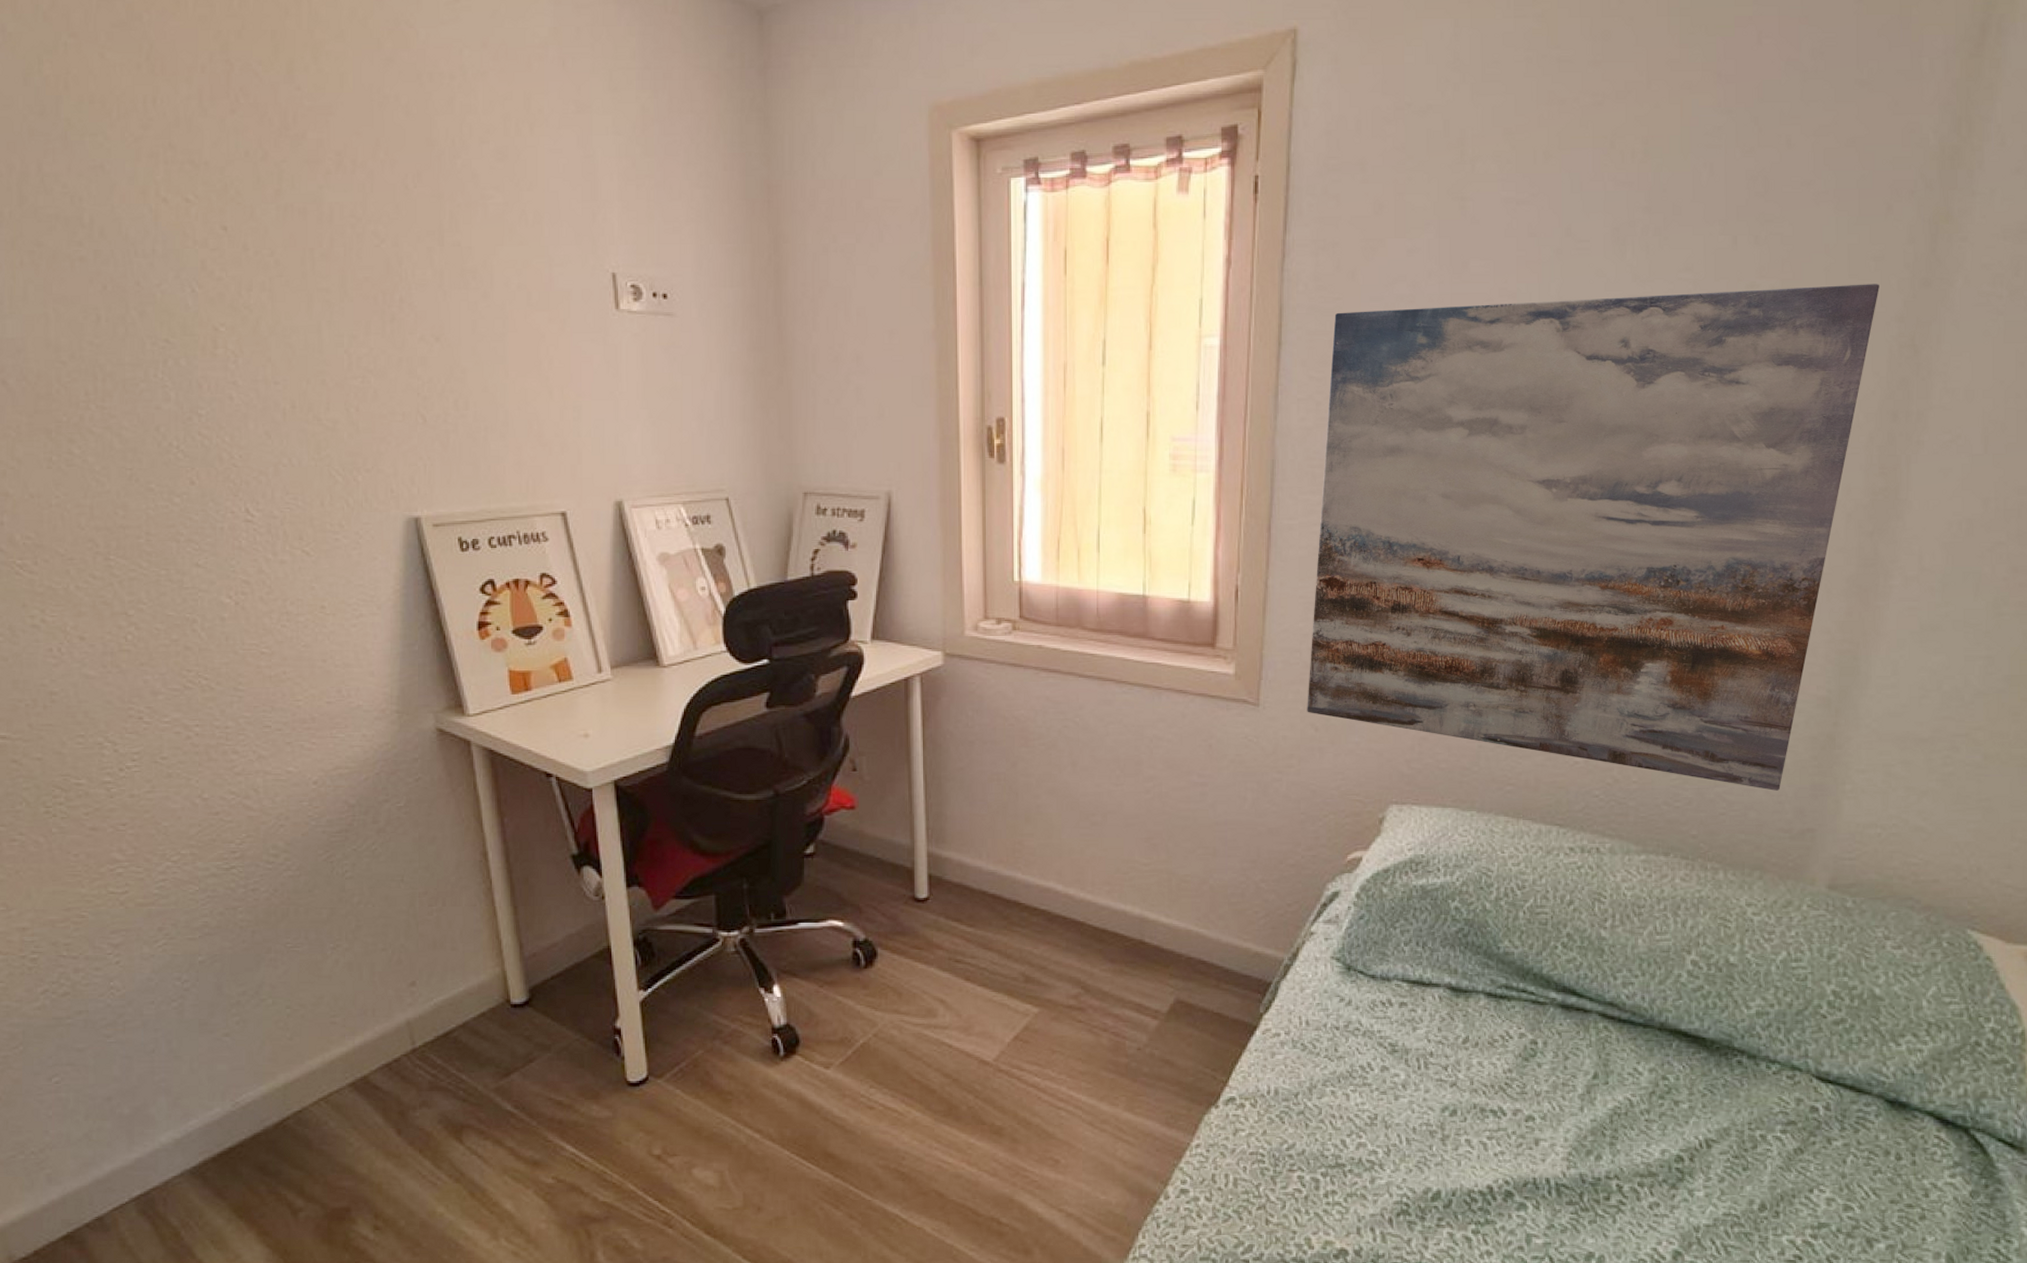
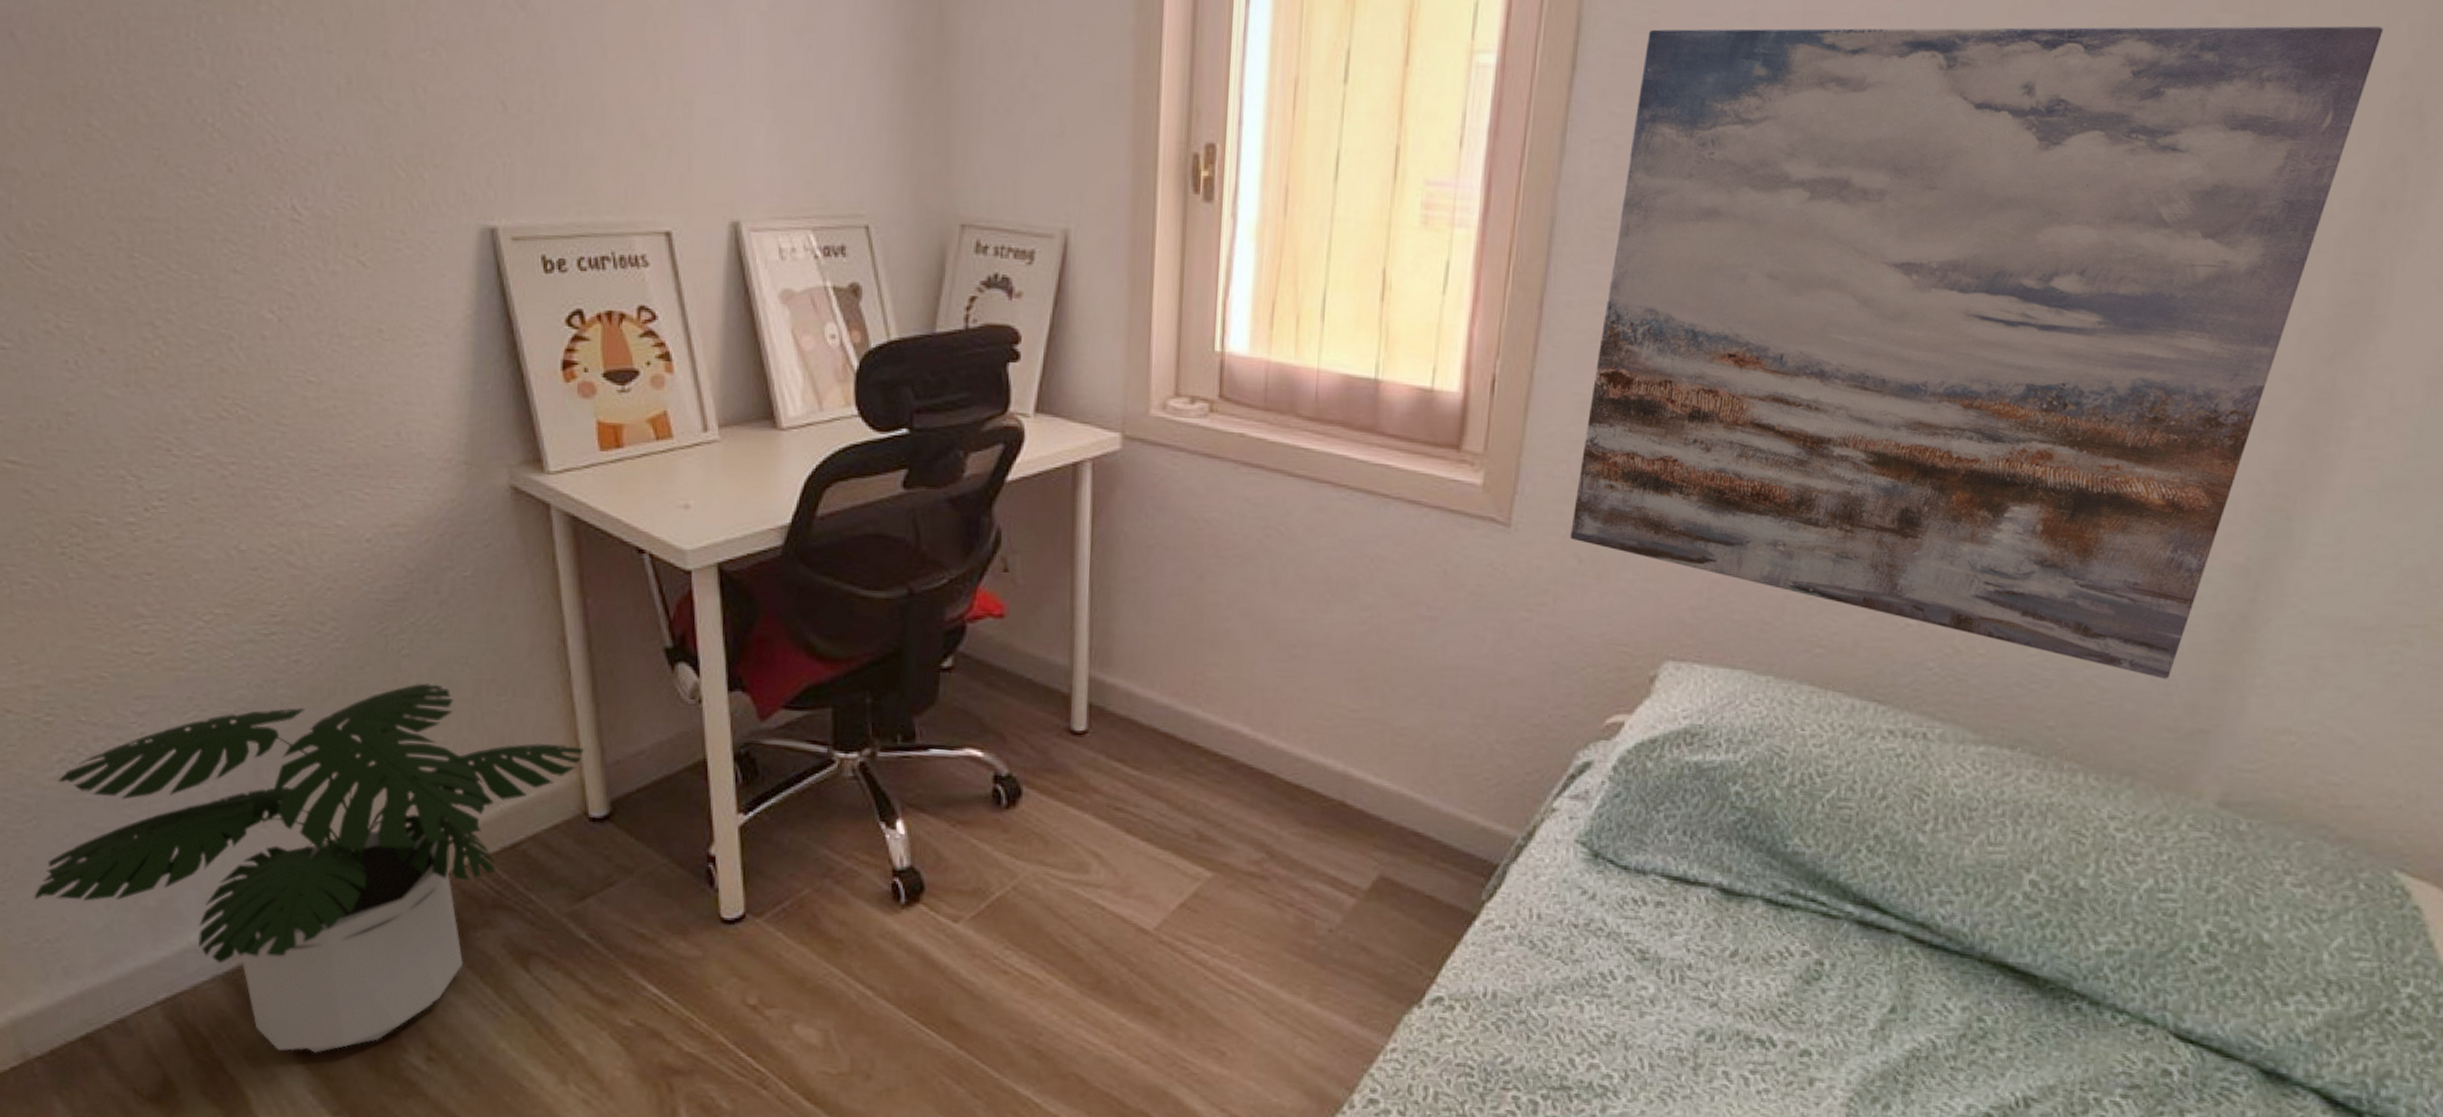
potted plant: none [20,900,506,1232] -> present [34,683,585,1053]

